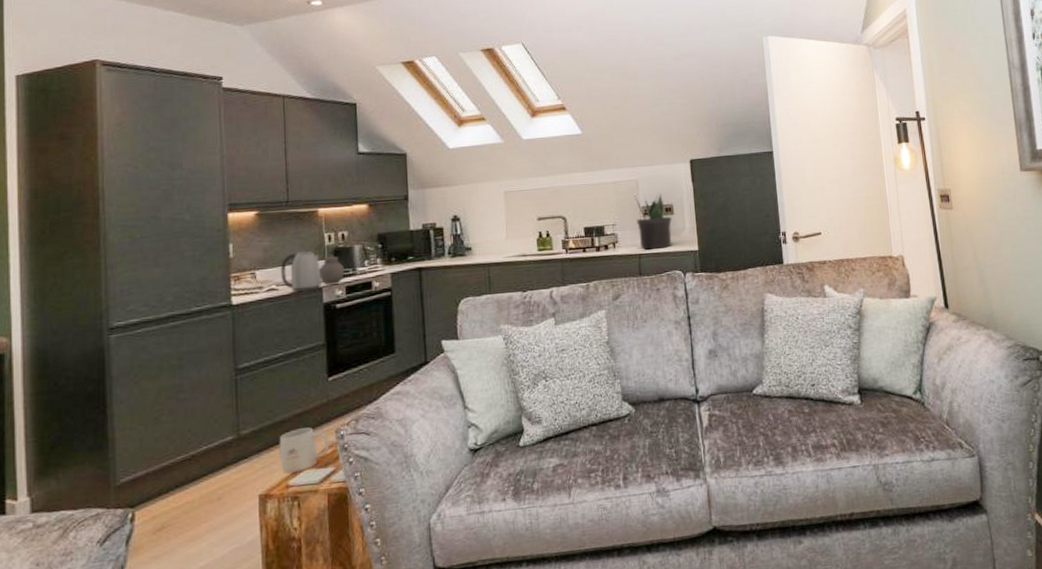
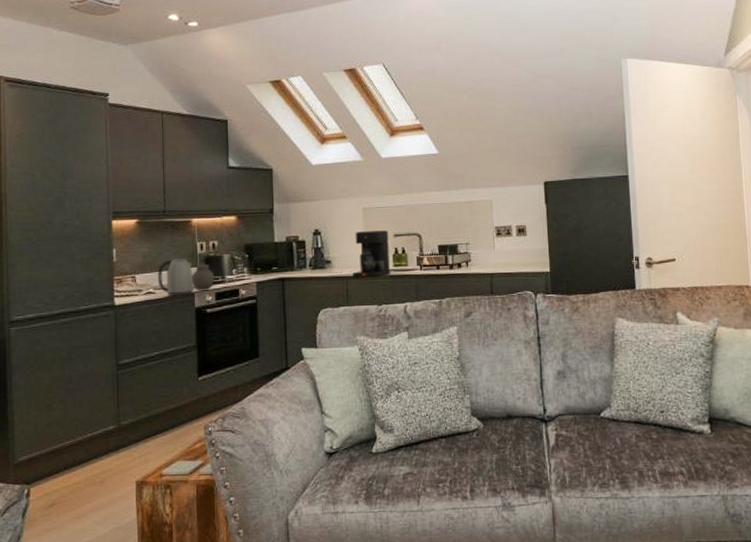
mug: present [279,427,330,474] -> none [154,422,199,464]
coffee maker: none [495,214,535,265] -> present [353,230,391,278]
planter: present [634,194,672,250] -> none [487,215,524,269]

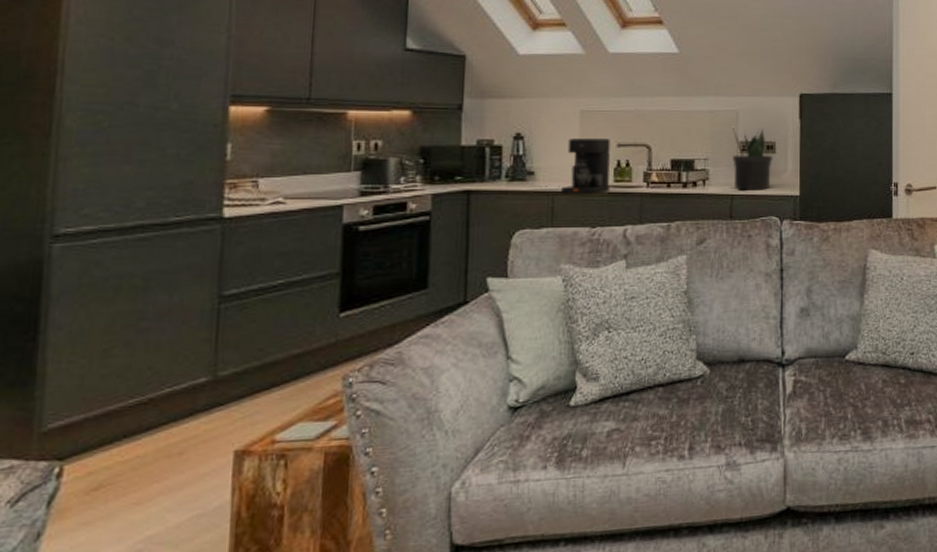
kettle: present [157,257,194,297] -> none [291,159,344,208]
jar: present [192,261,215,291] -> none [341,165,374,203]
planter: none [487,215,524,269] -> present [732,127,773,190]

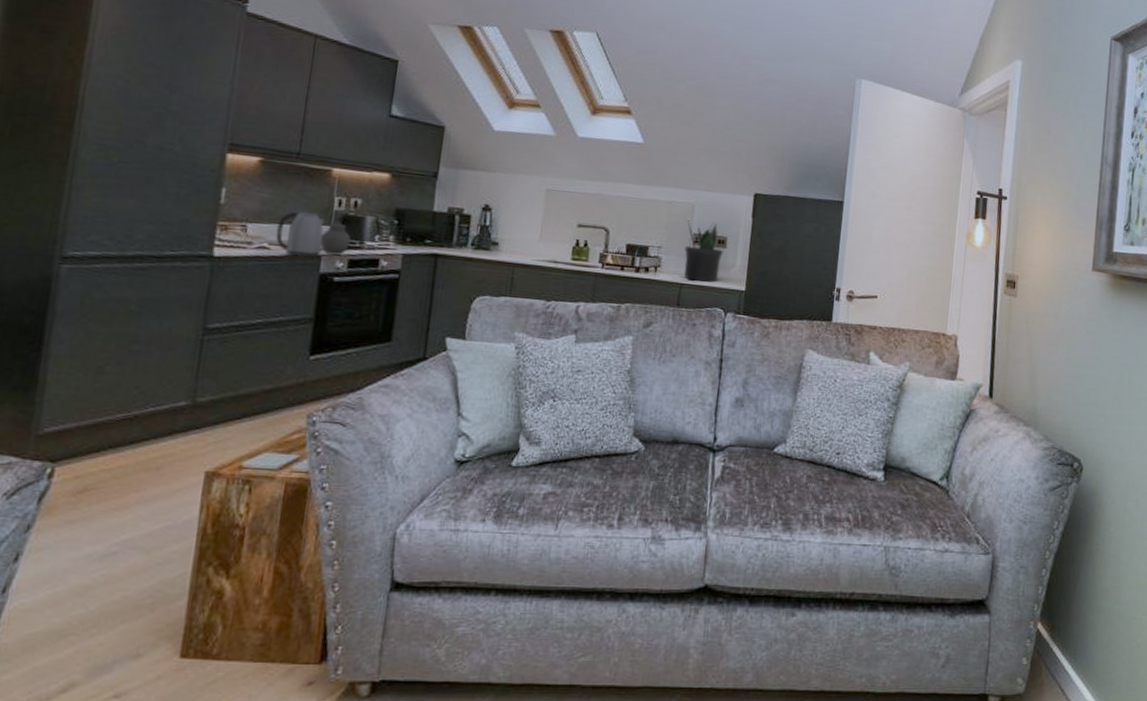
kettle: none [291,159,344,208] -> present [275,211,324,258]
jar: none [341,165,374,203] -> present [320,220,351,256]
coffee maker: present [561,138,610,194] -> none [521,214,572,270]

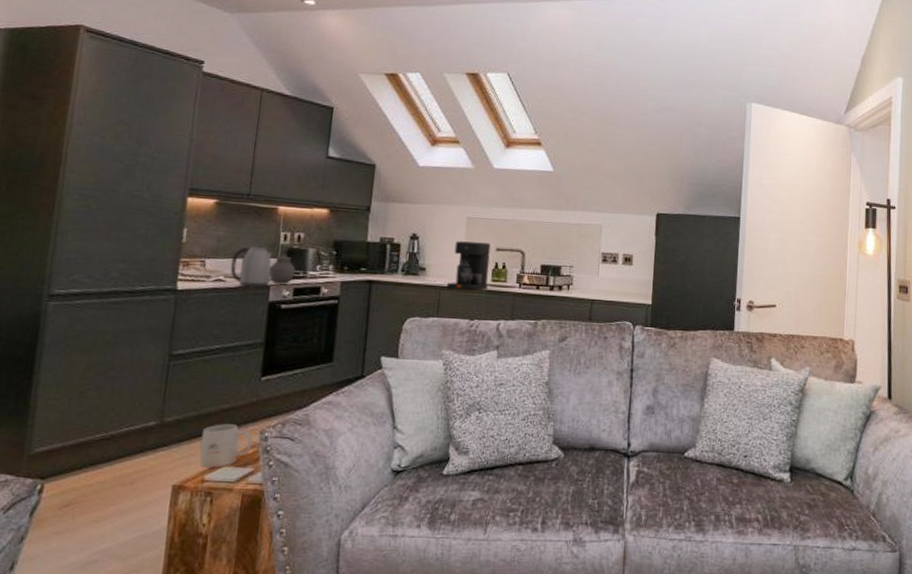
mug: none [237,406,299,455] -> present [199,424,253,469]
coffee maker: none [521,214,572,270] -> present [447,241,491,291]
planter: present [683,219,723,282] -> none [594,240,630,298]

